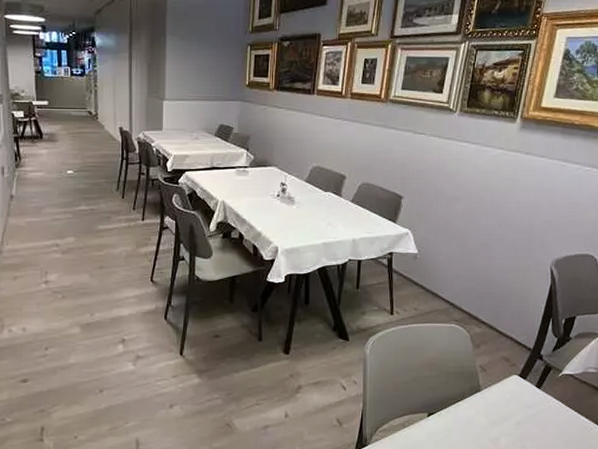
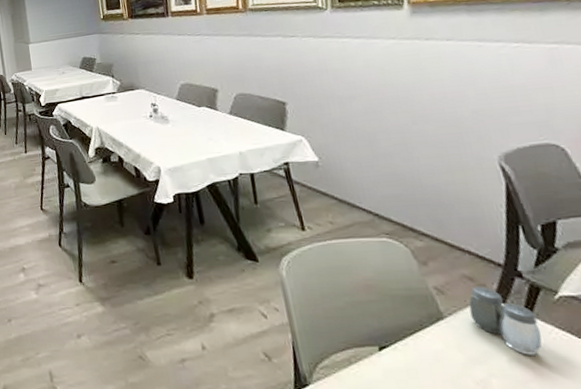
salt and pepper shaker: none [500,365,543,419] -> present [468,286,542,355]

